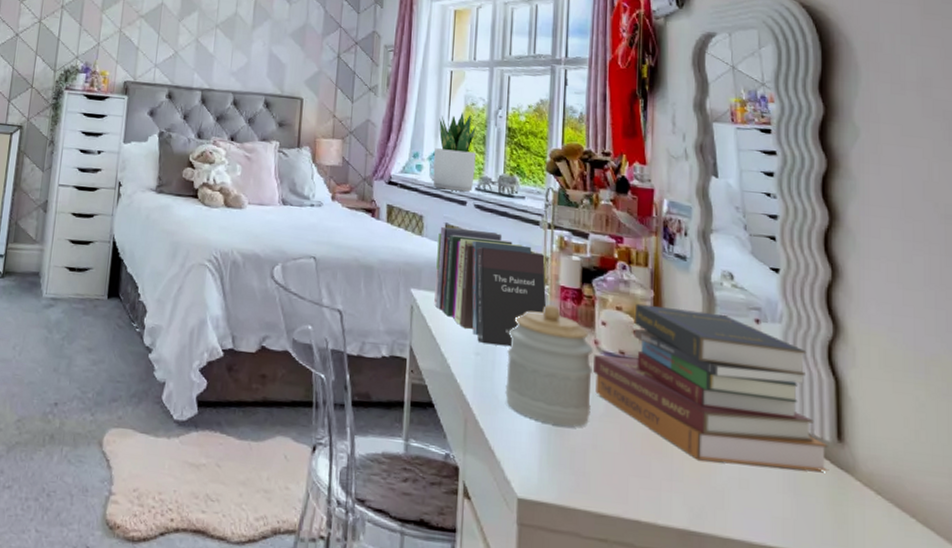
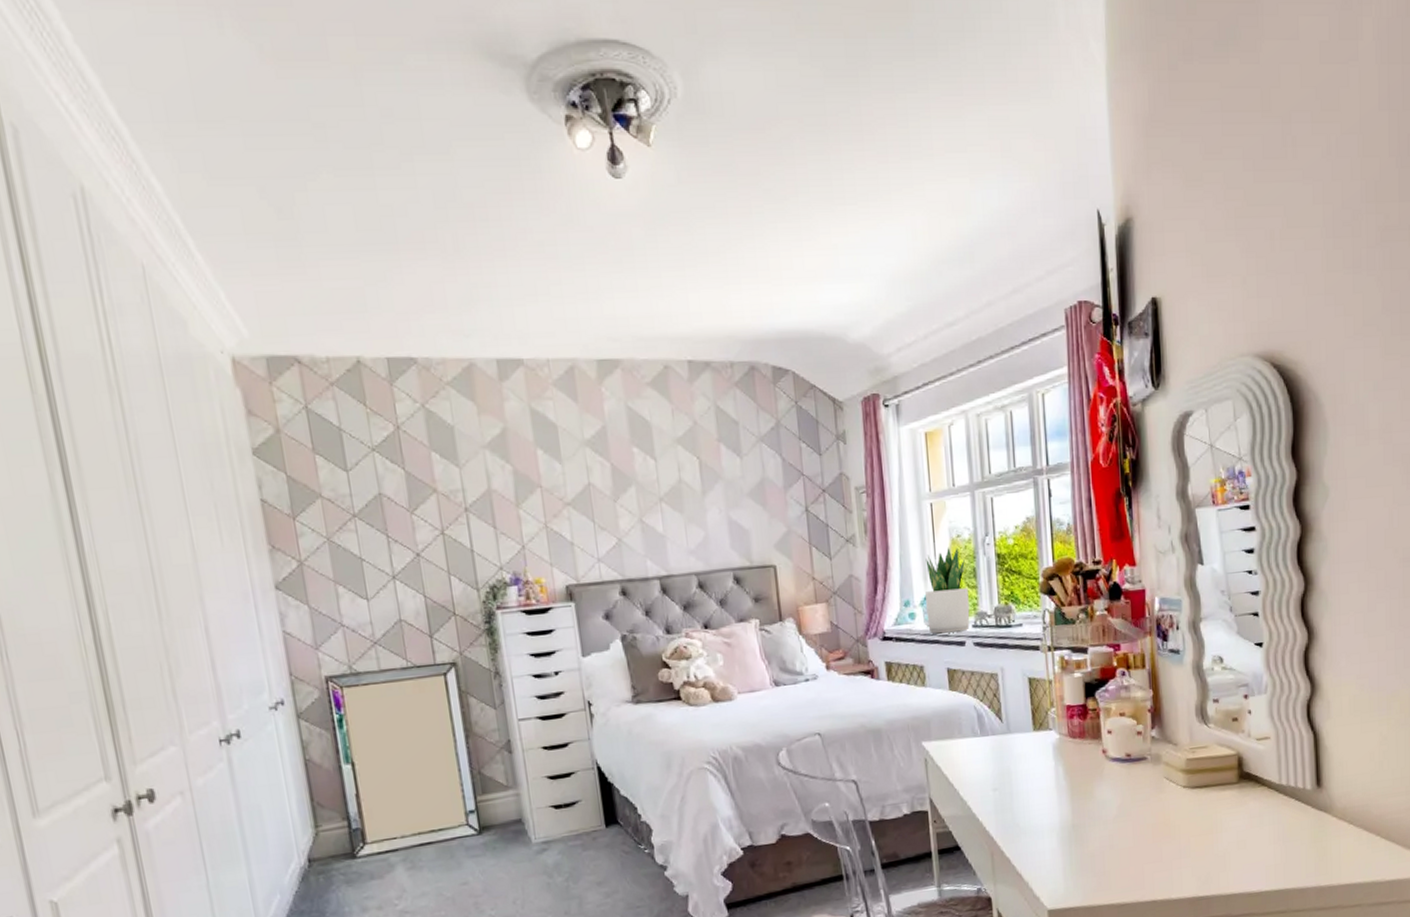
books: present [434,226,546,347] -> none [942,667,1054,779]
jar: present [505,304,593,427] -> none [1022,725,1105,838]
books: present [593,303,828,472] -> none [1103,698,1310,834]

